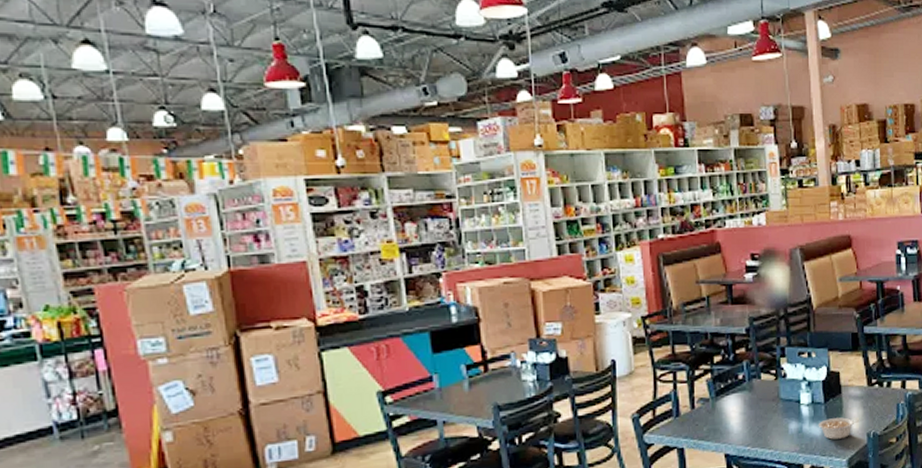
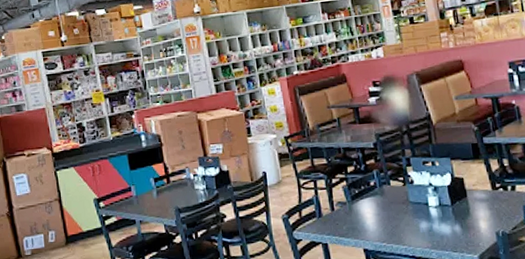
legume: present [818,417,861,440] -> none [447,218,489,238]

